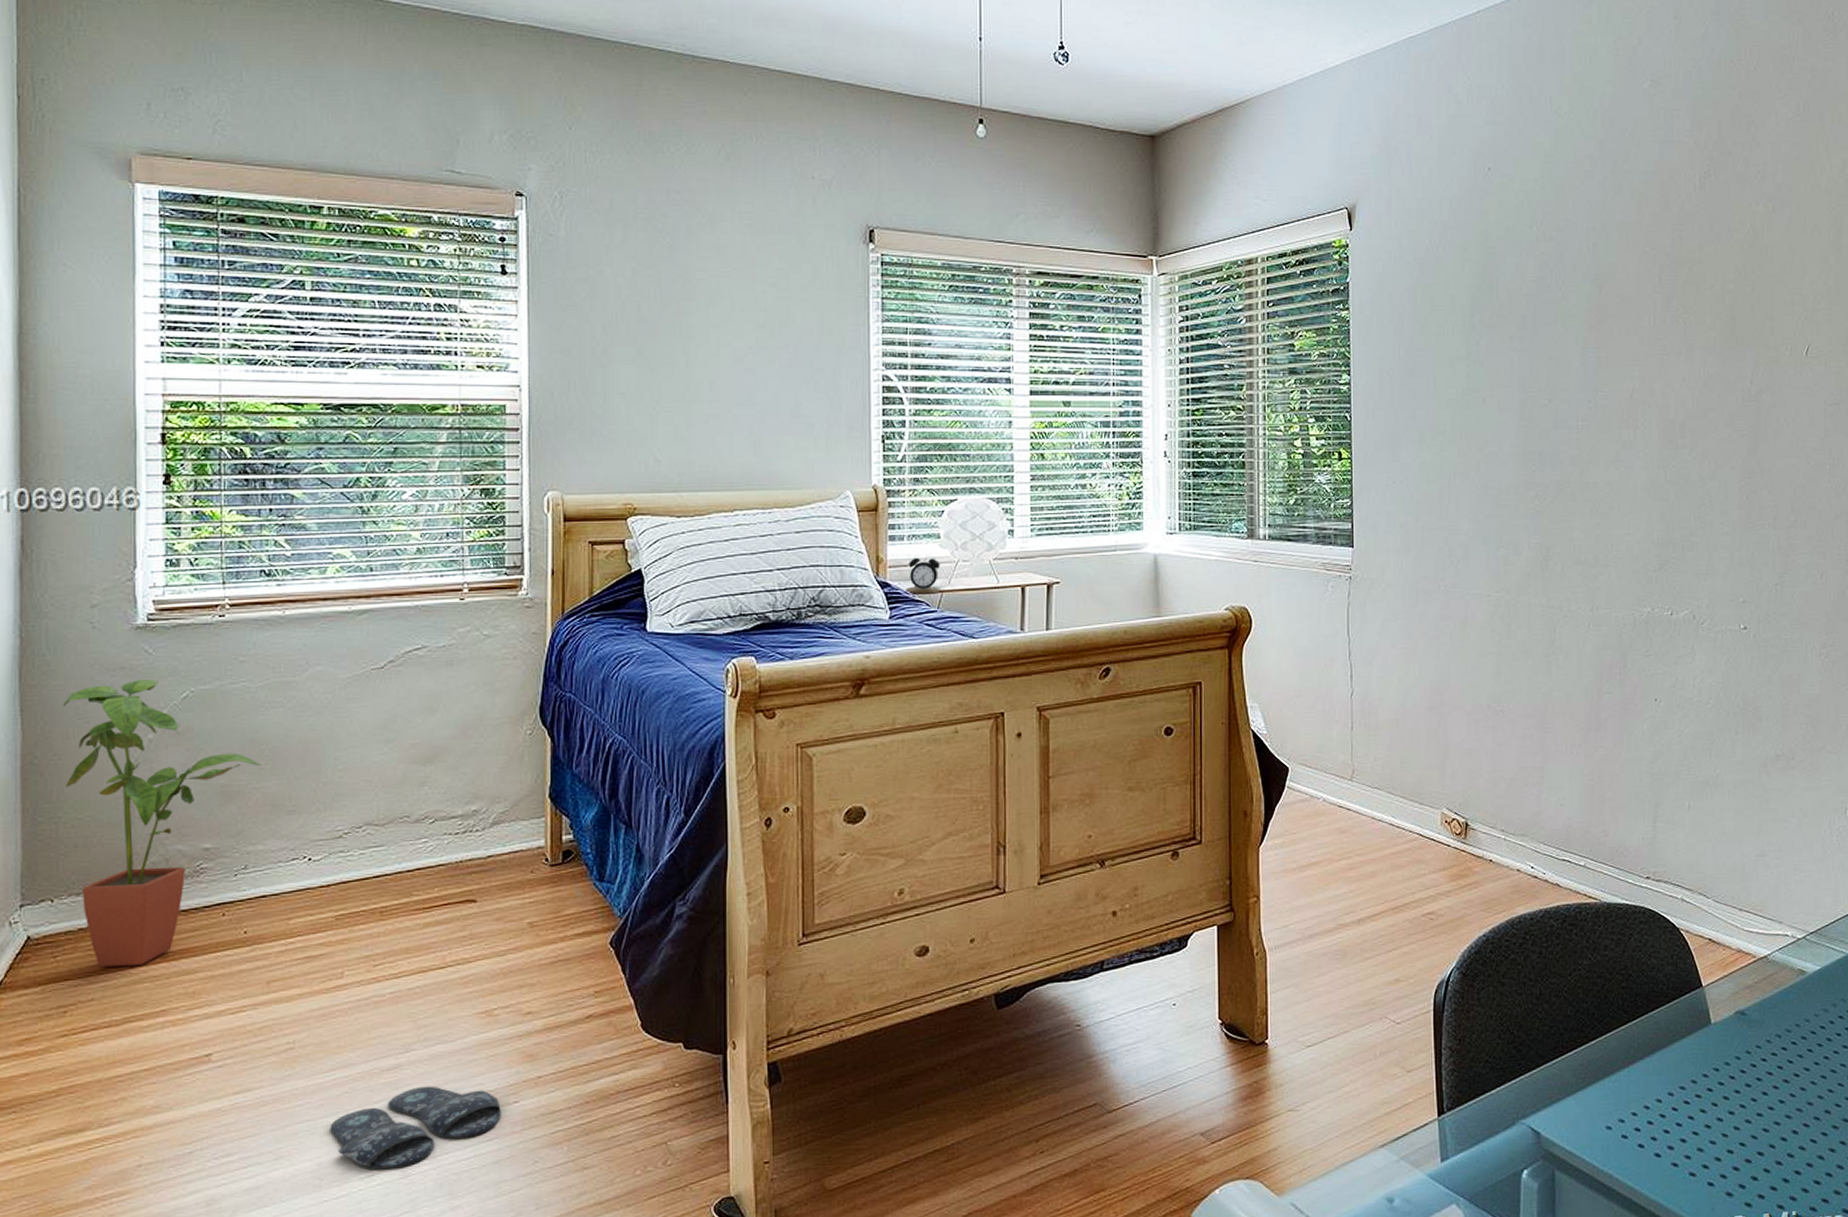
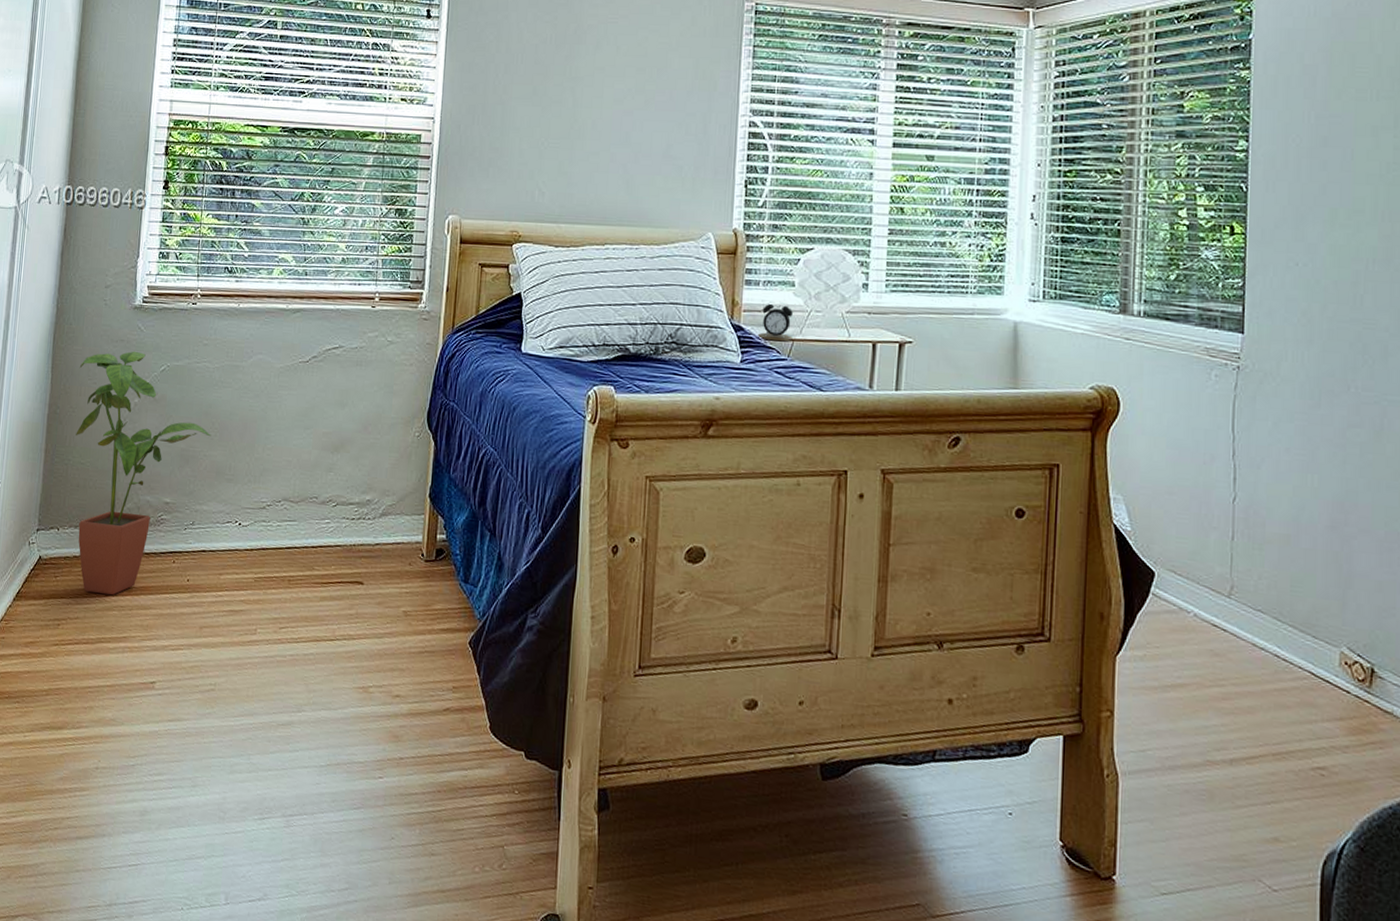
slippers: present [330,1086,501,1170] -> none [235,745,368,818]

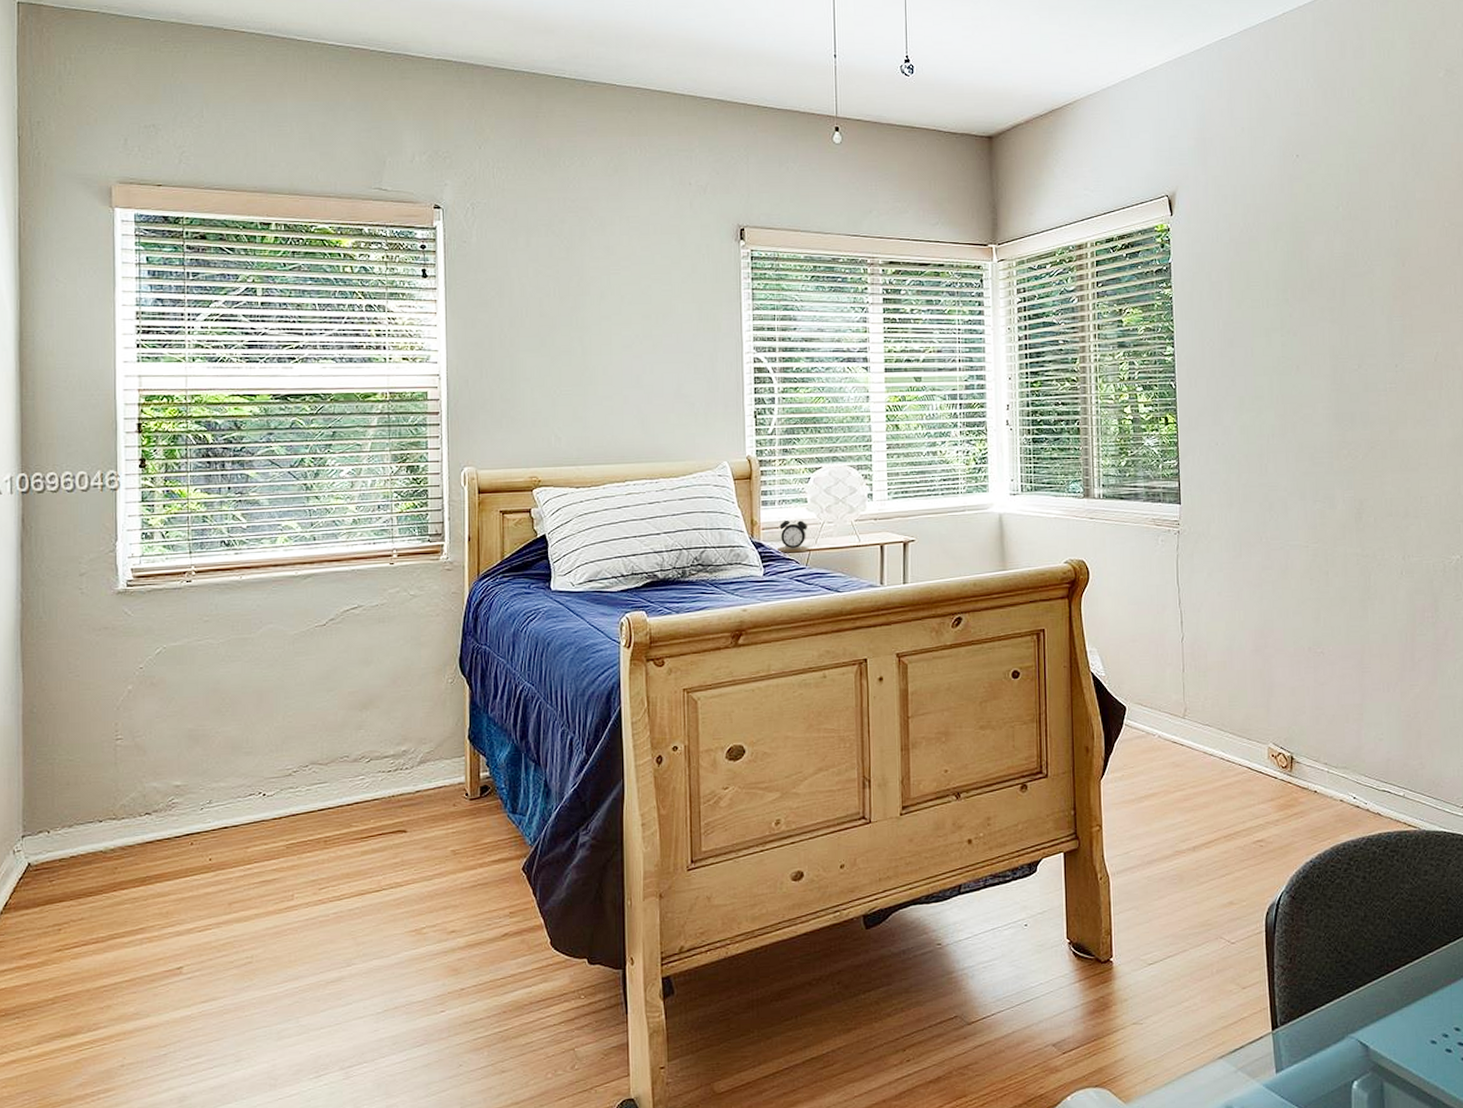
house plant: present [76,351,212,596] -> none [56,637,223,890]

